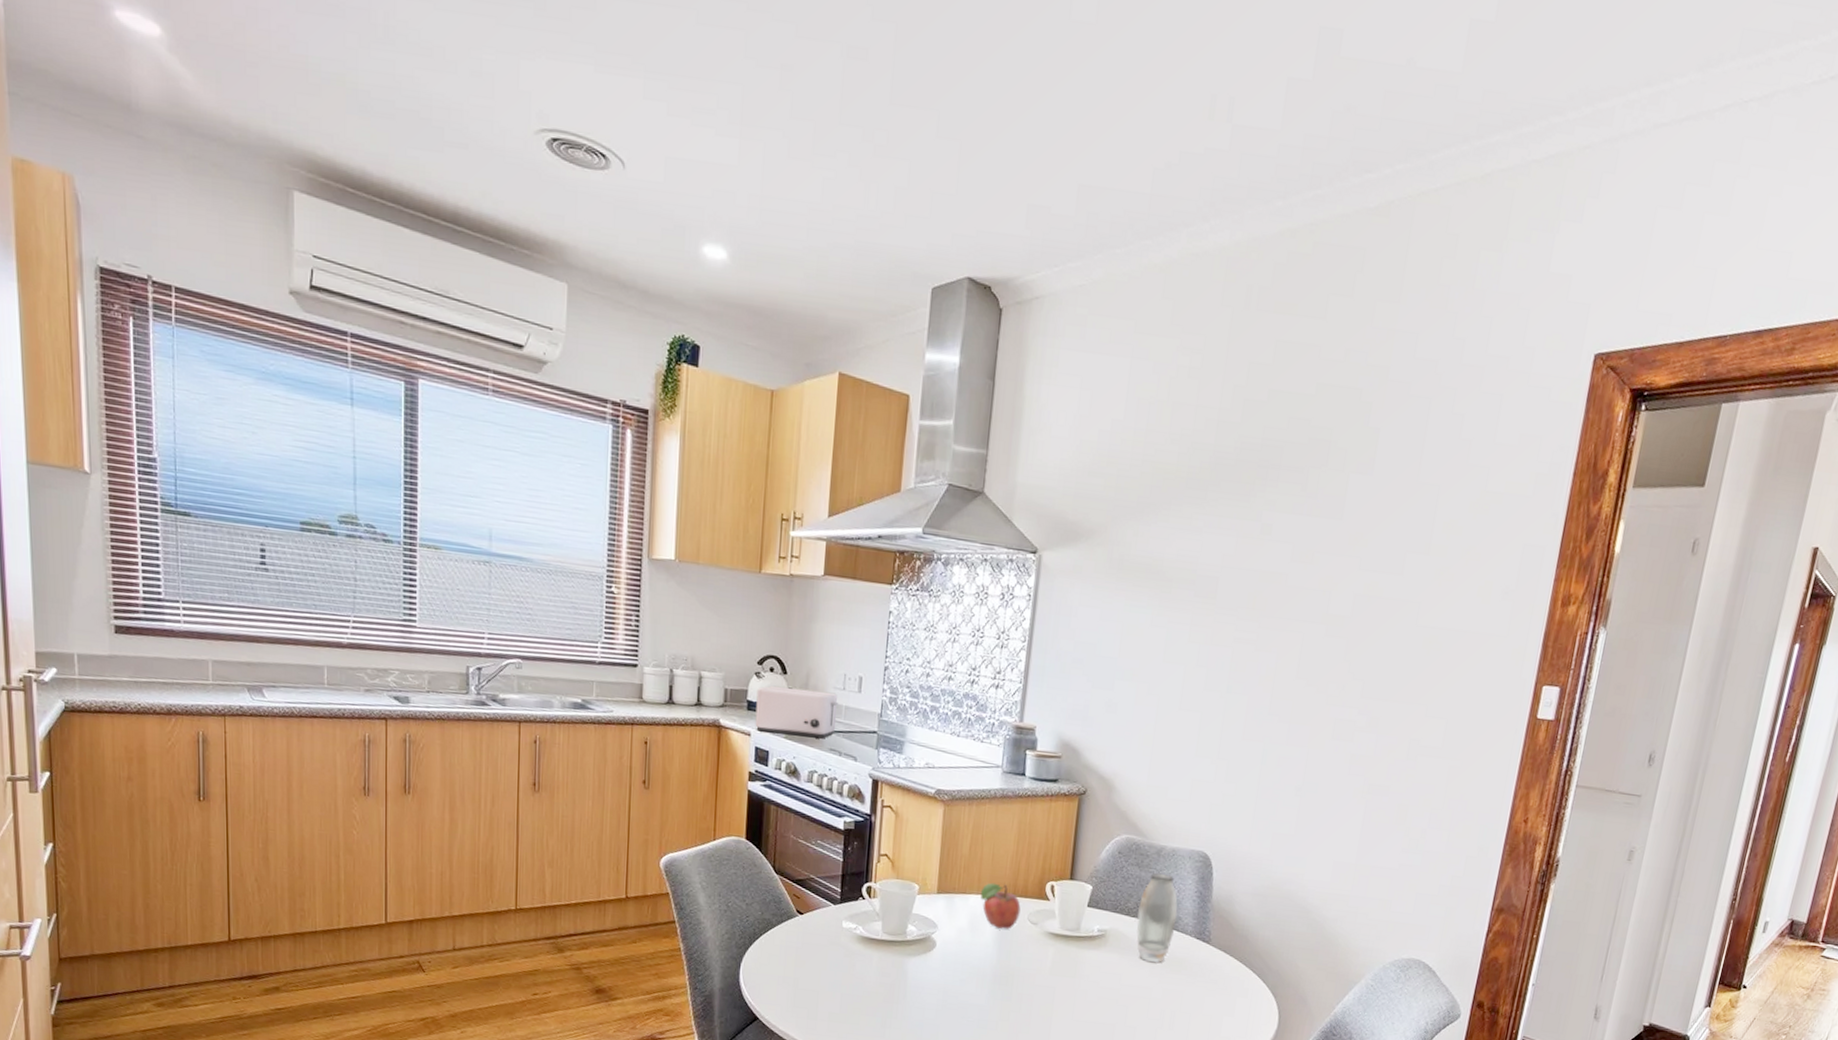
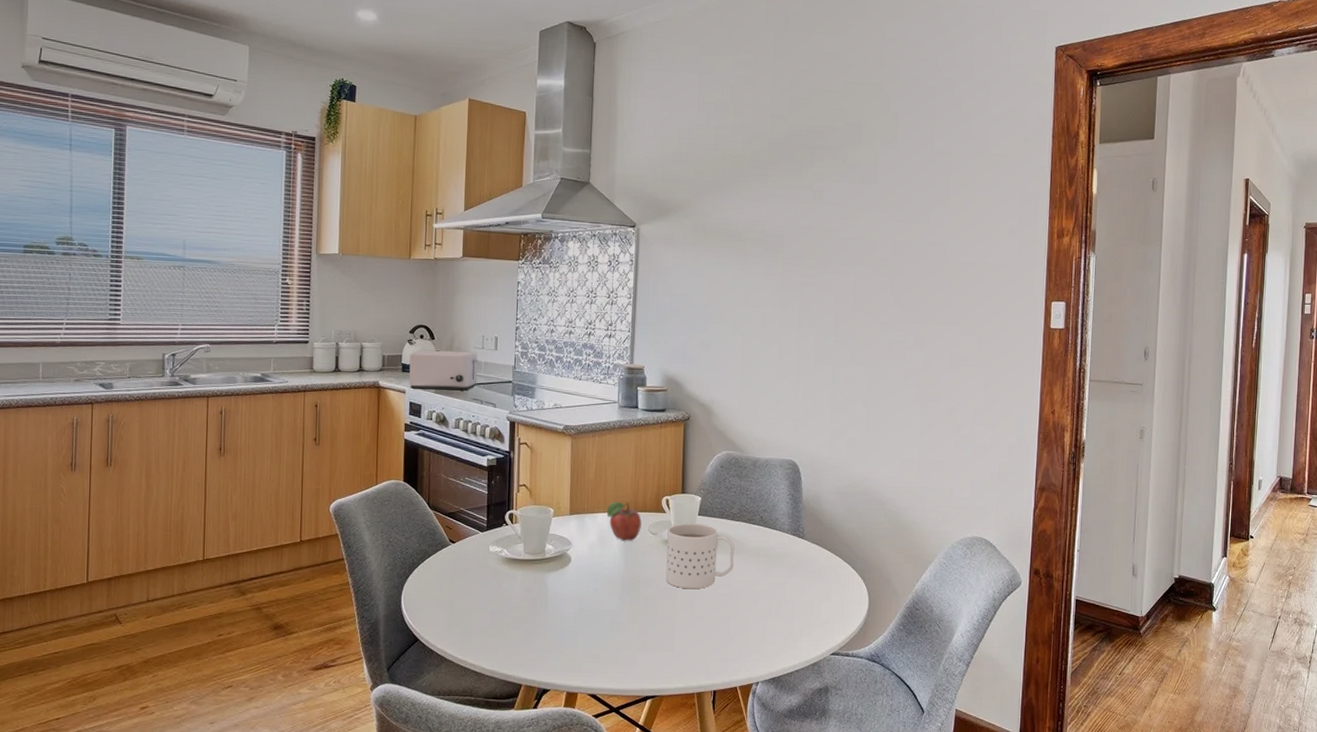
mug: none [1044,914,1127,990] -> present [665,523,734,590]
vase: present [1136,873,1178,962] -> none [741,481,775,559]

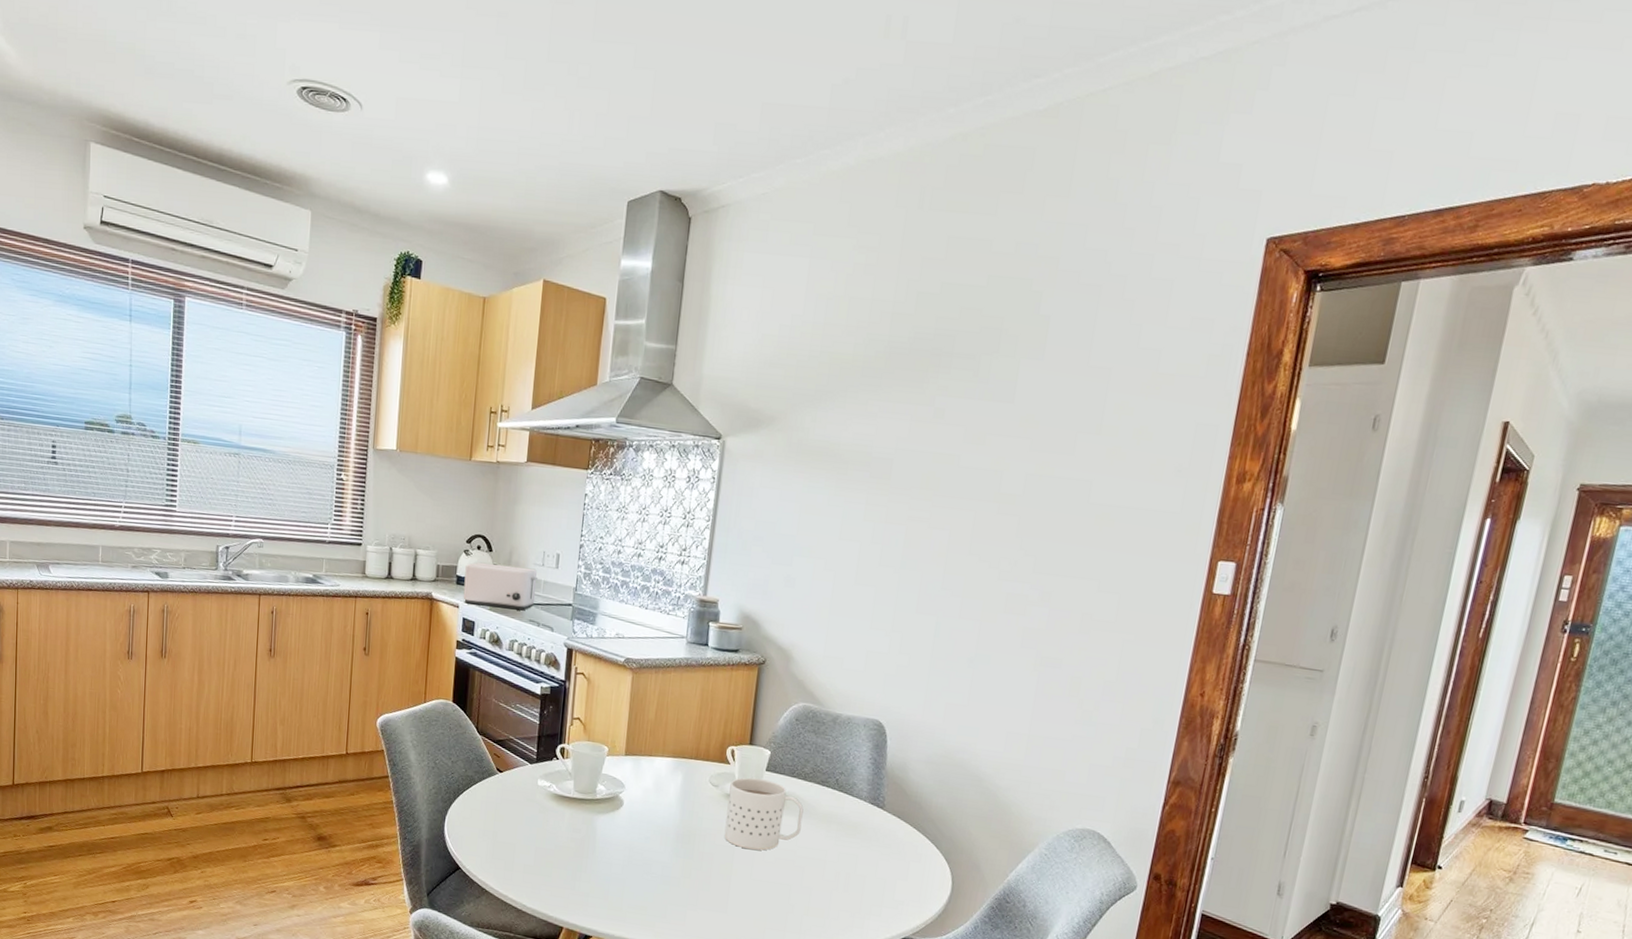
fruit: present [606,501,642,541] -> none [665,746,703,791]

